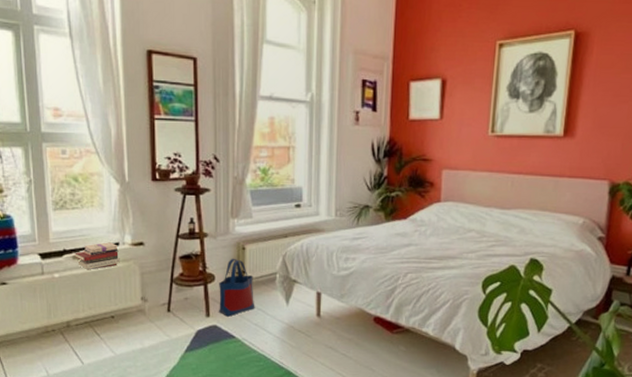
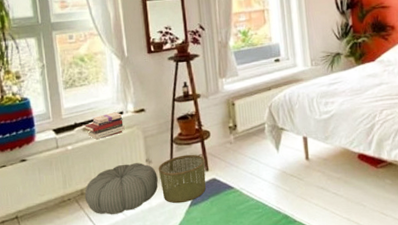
pouf: none [70,299,153,351] -> present [84,163,158,215]
basket: none [154,297,207,347] -> present [158,153,206,204]
tote bag: present [219,258,255,317] -> none [214,114,249,169]

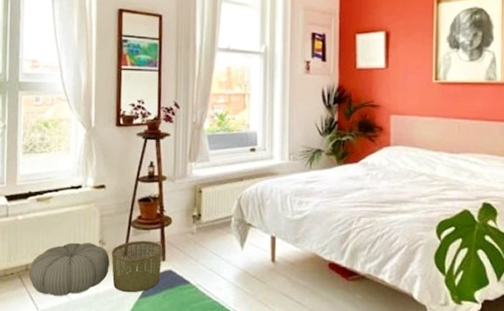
books: present [85,112,125,139] -> none [39,185,82,212]

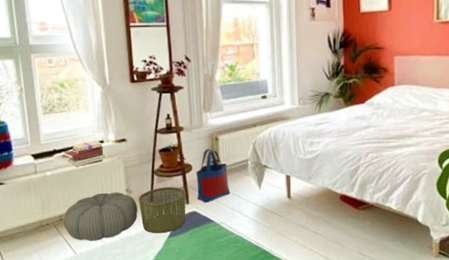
books: none [39,185,82,212] -> present [64,140,105,166]
tote bag: none [175,201,210,261] -> present [196,148,230,203]

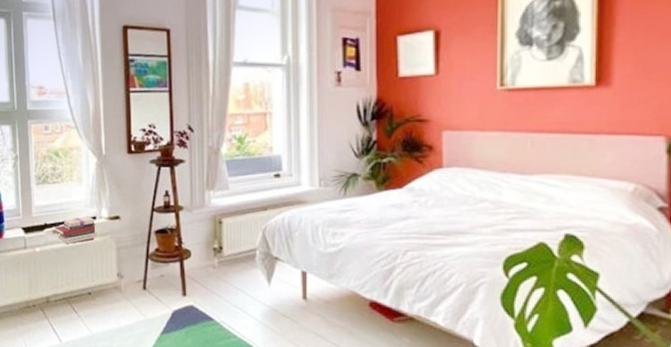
pouf: present [63,192,138,241] -> none [50,275,129,329]
basket: present [138,186,187,234] -> none [130,274,183,328]
tote bag: present [196,148,230,203] -> none [195,232,234,297]

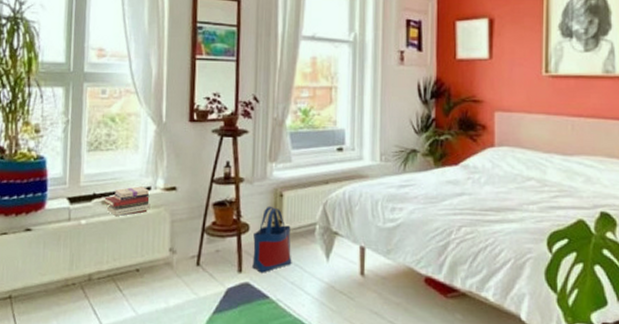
tote bag: none [195,232,234,297] -> present [252,206,292,273]

